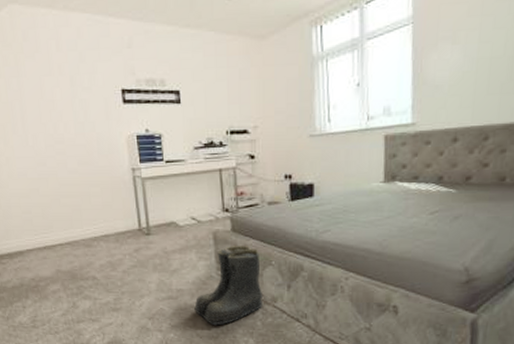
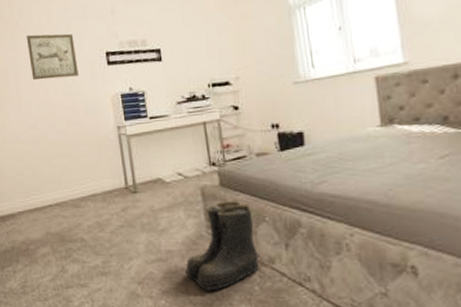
wall art: none [32,62,91,114] -> present [26,33,79,81]

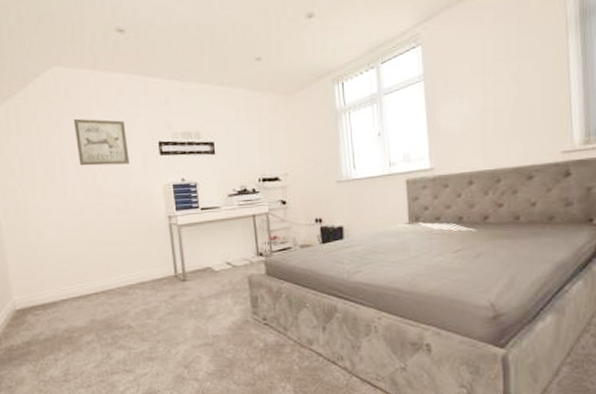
boots: present [184,201,261,291] -> none [230,289,300,372]

